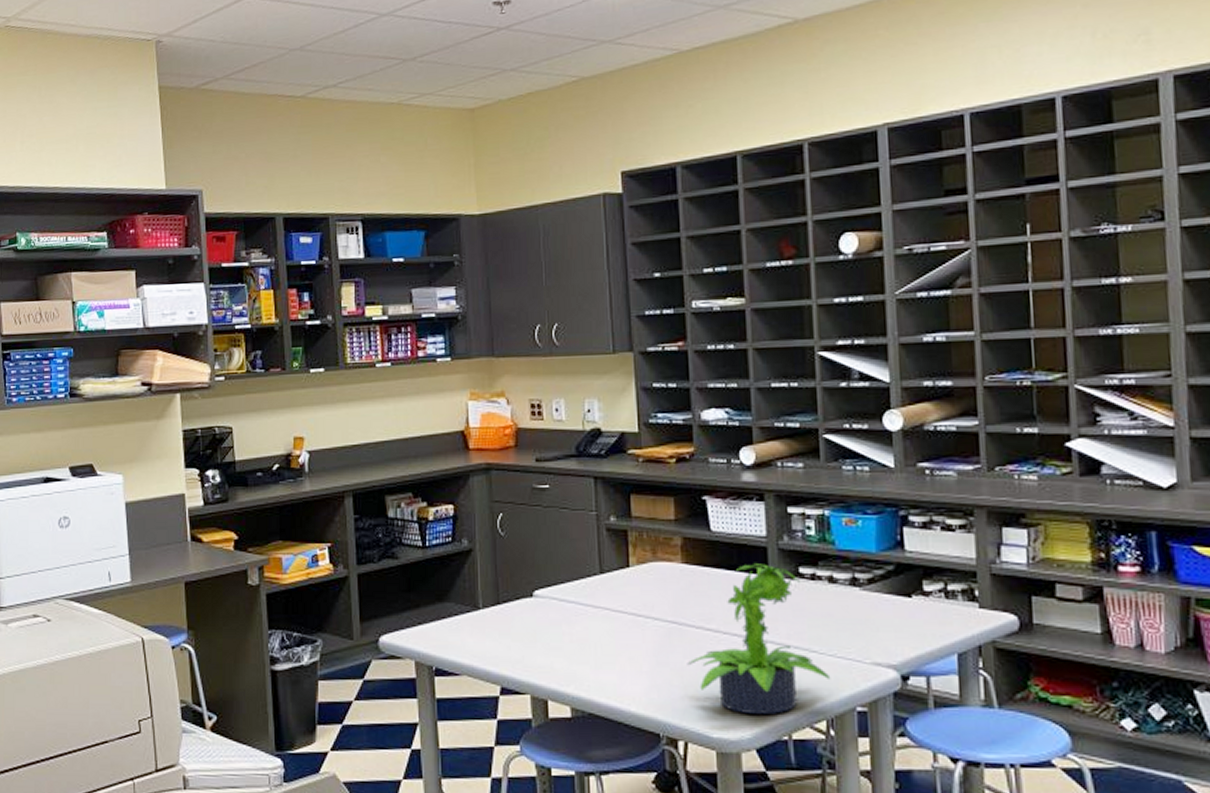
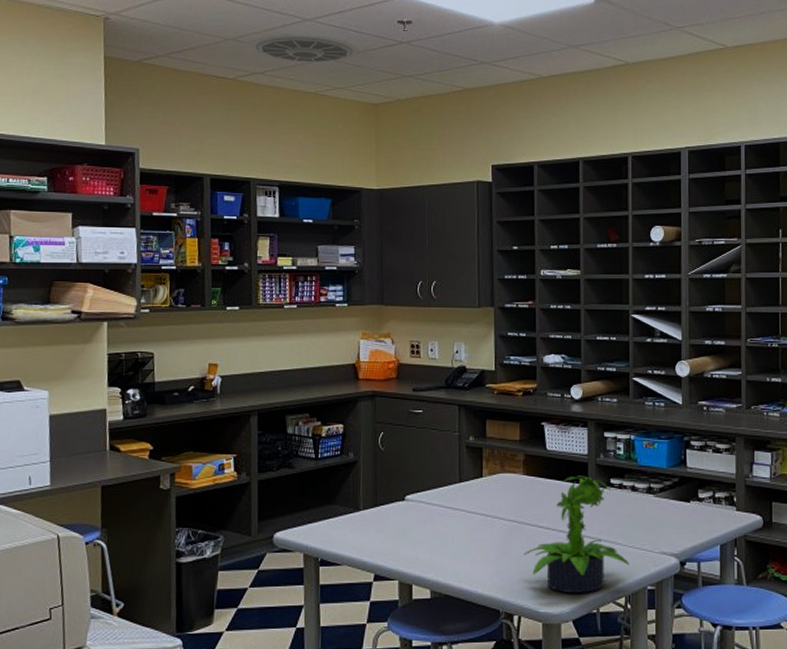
ceiling vent: none [318,30,448,69] -> present [249,33,359,63]

